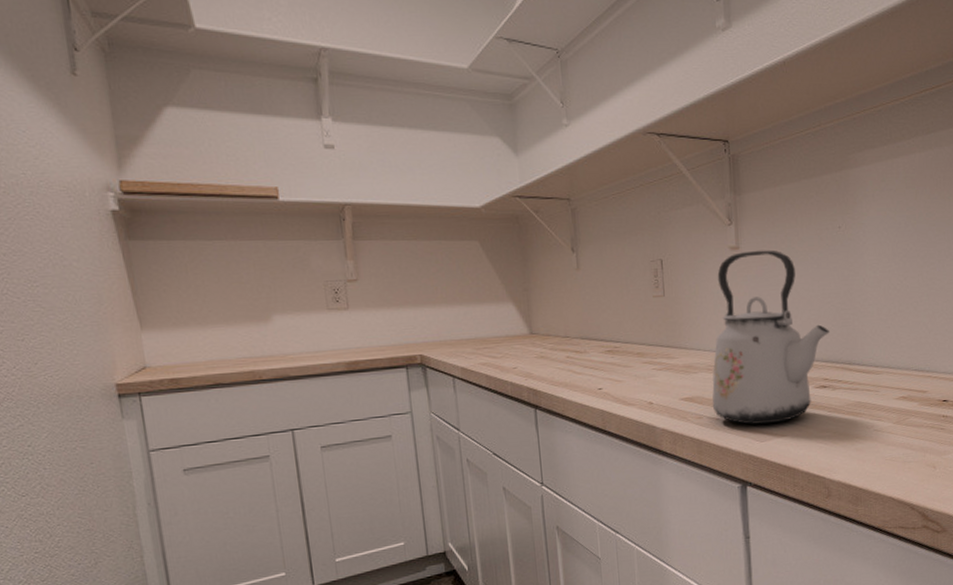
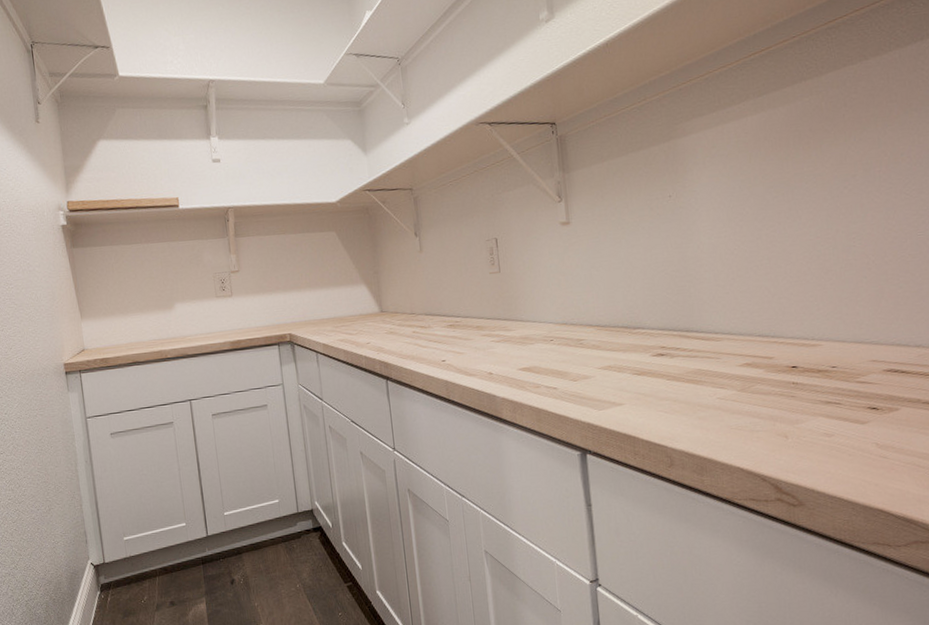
kettle: present [712,250,829,425] -> none [548,223,664,393]

